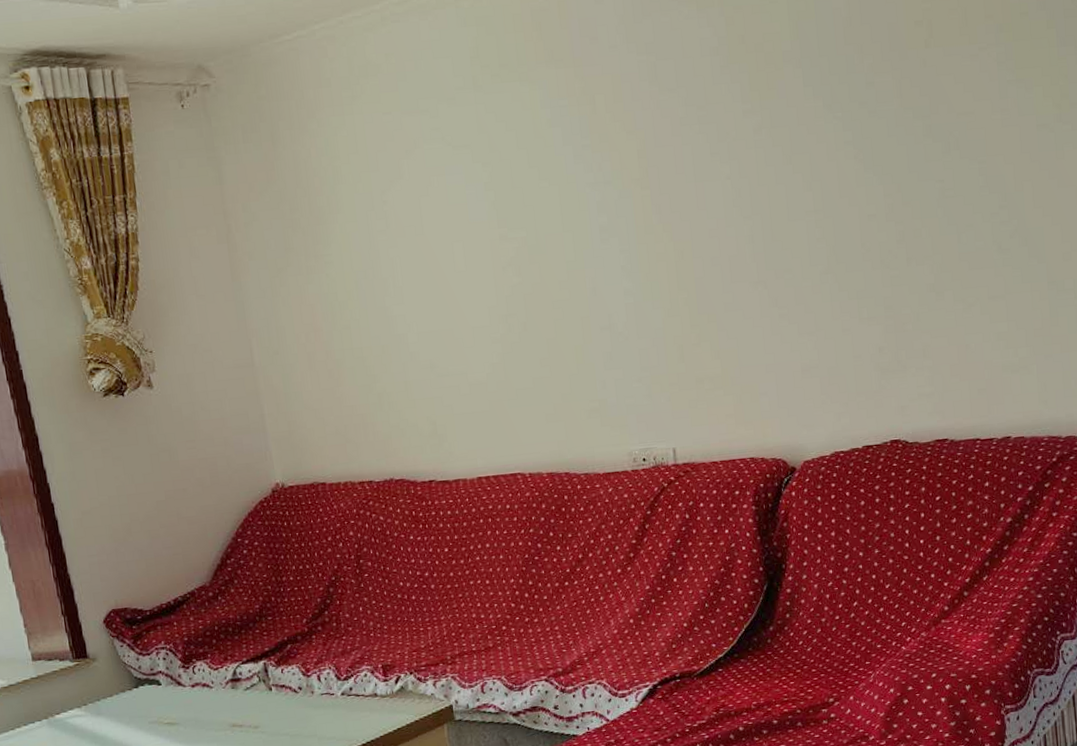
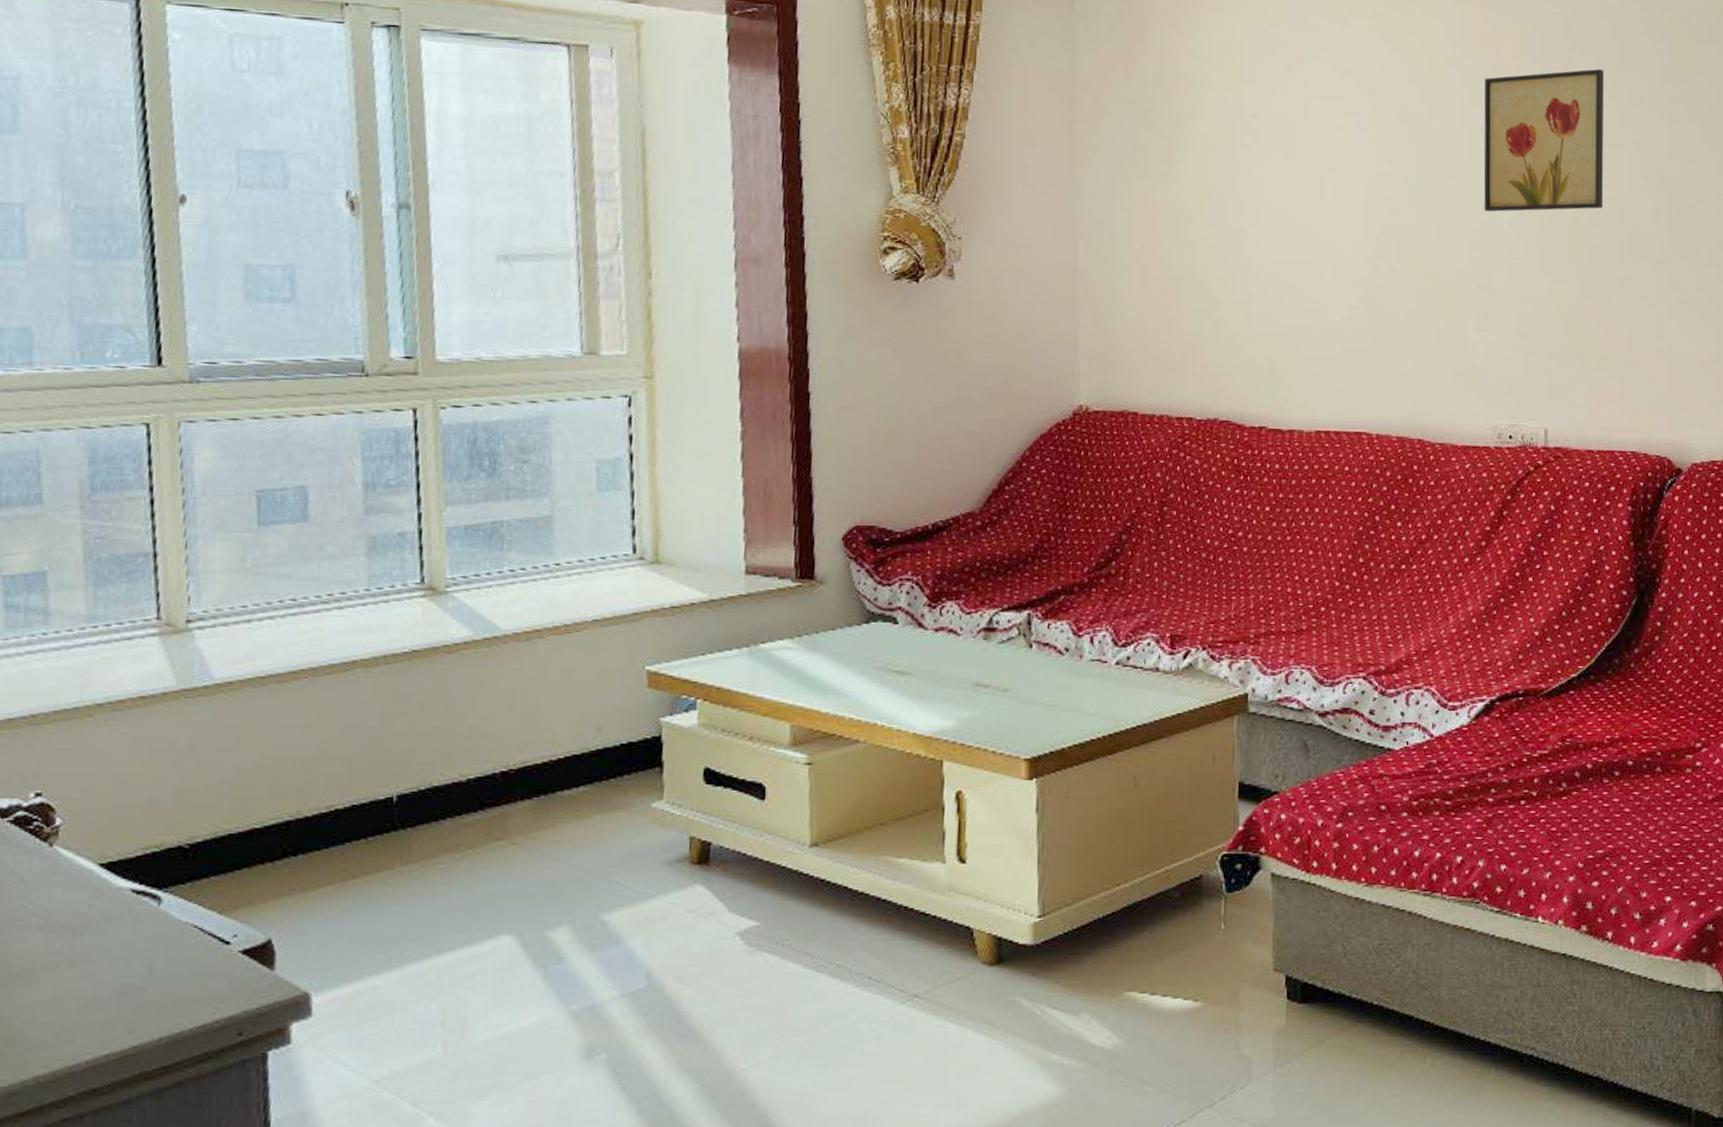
wall art: none [584,108,703,259] -> present [1483,68,1605,212]

